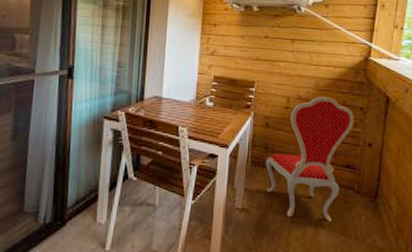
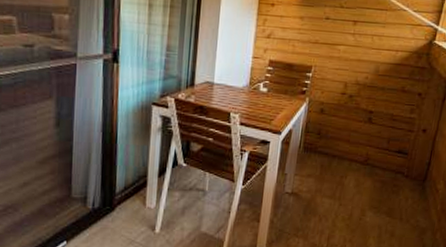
dining chair: present [266,96,354,222] -> none [318,81,412,205]

